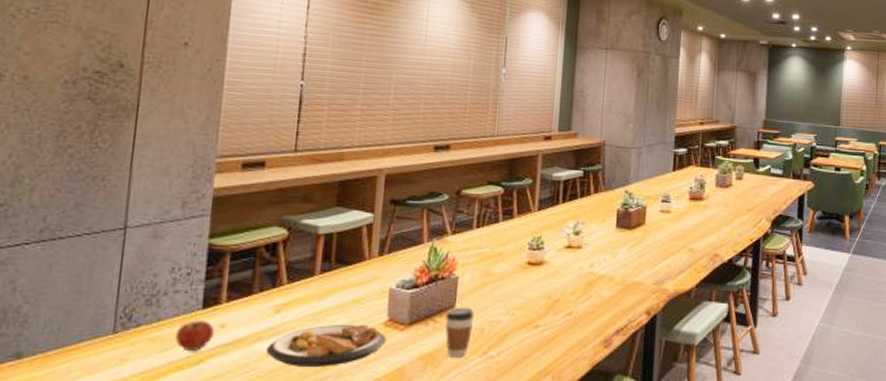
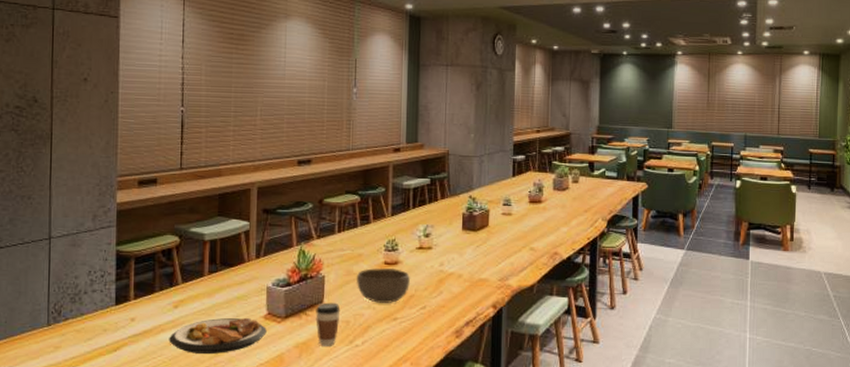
apple: present [174,320,214,352] -> none [95,315,126,341]
bowl: none [494,268,557,308] -> present [356,267,411,303]

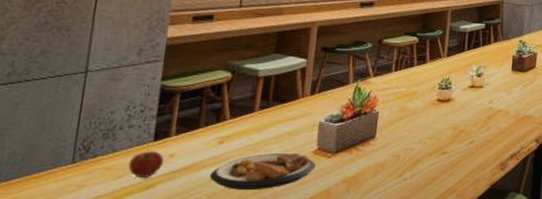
apple: none [95,315,126,341] -> present [128,151,164,179]
coffee cup: present [316,302,341,346] -> none [366,138,392,180]
bowl: present [356,267,411,303] -> none [408,104,462,138]

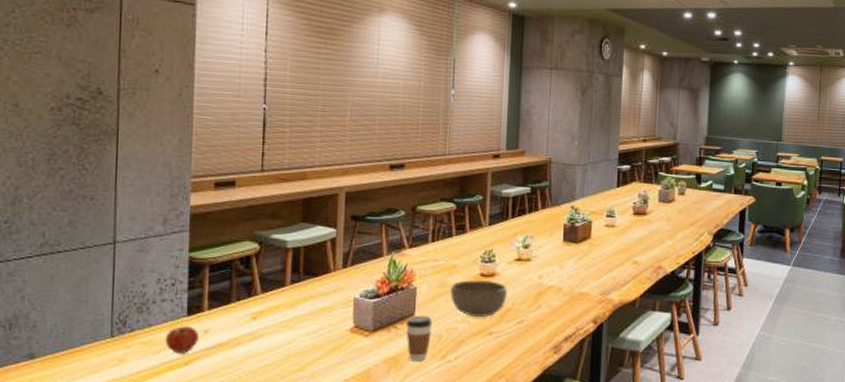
plate: present [209,154,316,190] -> none [246,331,353,368]
coffee cup: none [366,138,392,180] -> present [406,315,433,361]
bowl: none [408,104,462,138] -> present [449,279,508,317]

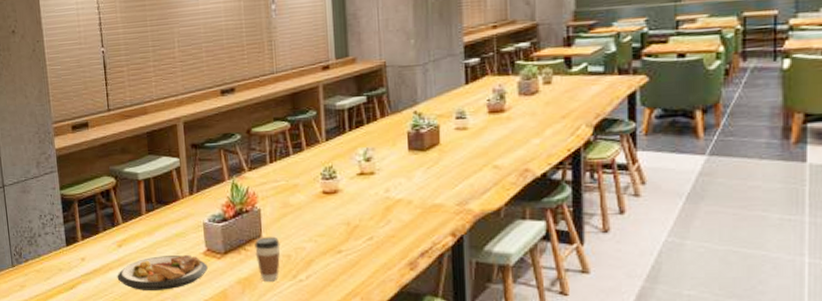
apple: present [165,326,199,354] -> none [52,255,78,280]
plate: none [246,331,353,368] -> present [117,255,208,290]
bowl: present [449,279,508,317] -> none [293,197,354,235]

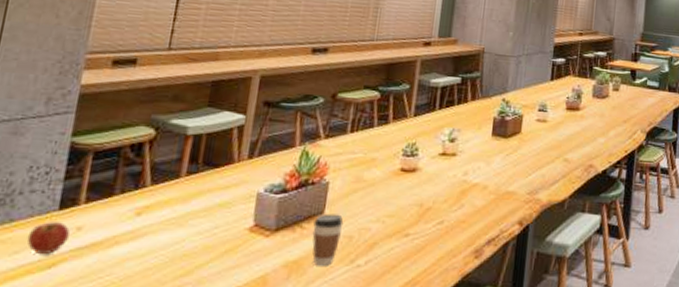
apple: none [52,255,78,280] -> present [26,222,70,255]
plate: present [117,255,208,290] -> none [123,229,251,273]

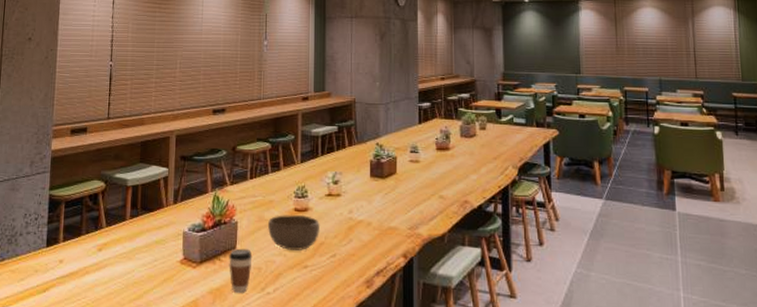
apple: present [26,222,70,255] -> none [28,256,55,282]
bowl: none [365,174,430,216] -> present [267,214,321,250]

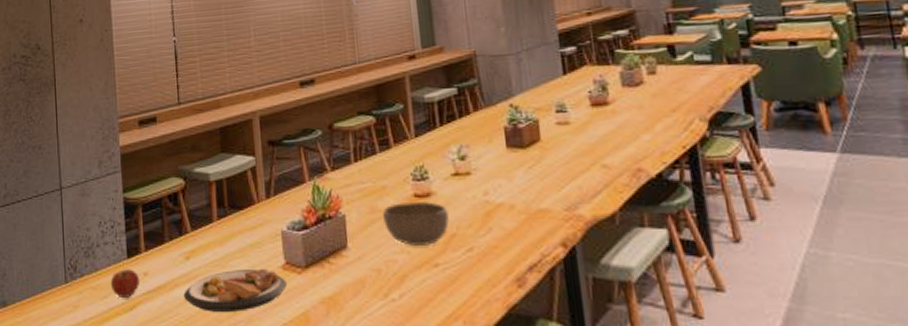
apple: none [28,256,55,282] -> present [110,269,139,299]
plate: none [92,262,183,297] -> present [183,269,287,312]
coffee cup: present [229,248,253,293] -> none [339,247,369,301]

